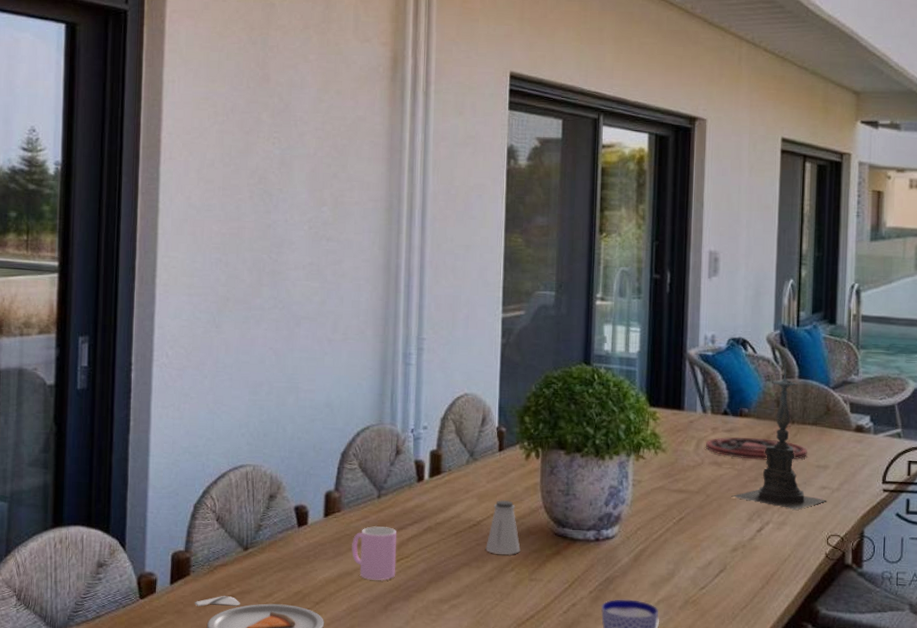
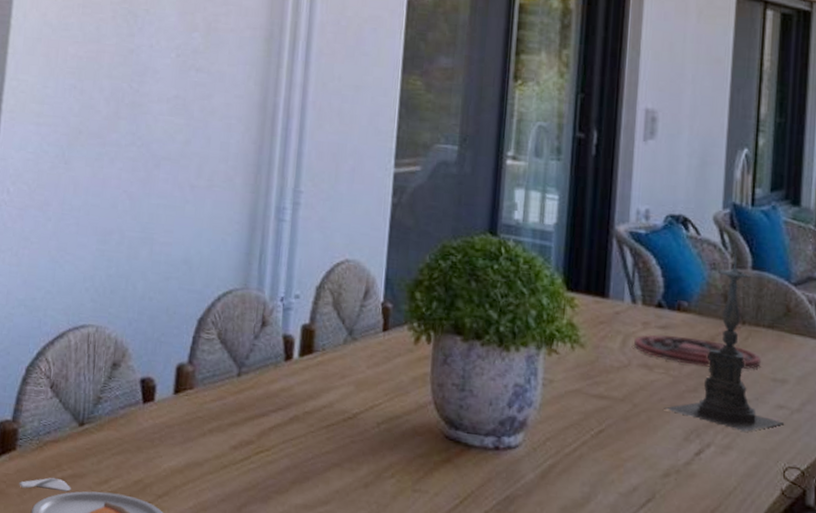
cup: present [351,525,397,581] -> none [203,409,258,477]
saltshaker: present [485,500,521,555] -> none [361,390,404,458]

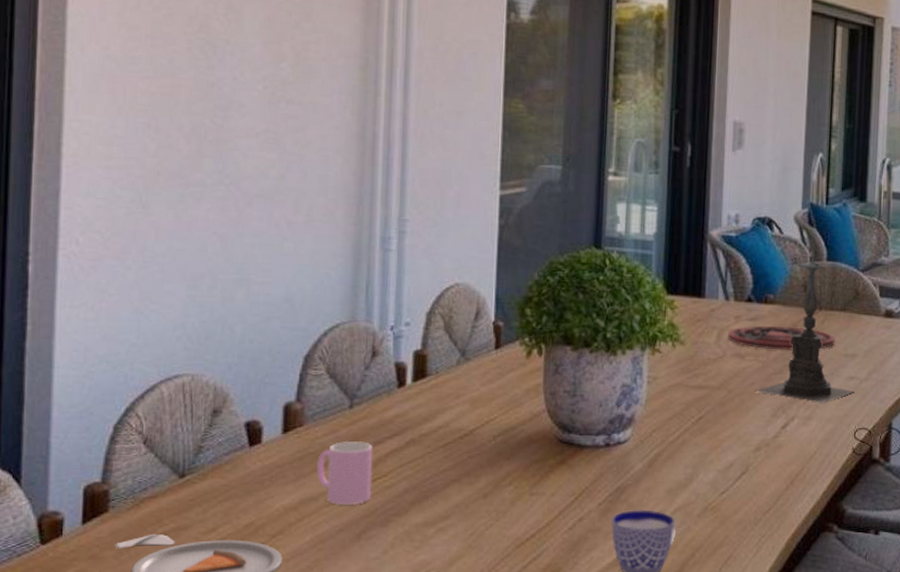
cup: none [203,409,258,477] -> present [316,440,373,506]

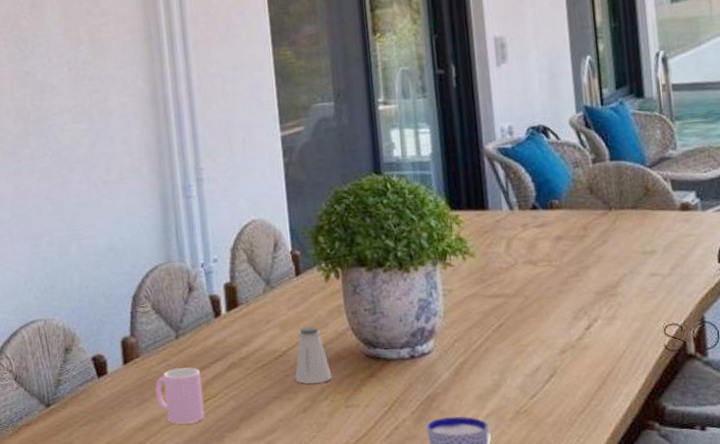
saltshaker: none [479,405,520,467] -> present [295,326,332,384]
plate: present [728,325,835,350] -> none [517,229,630,254]
candle holder: present [754,242,855,403] -> none [552,144,659,302]

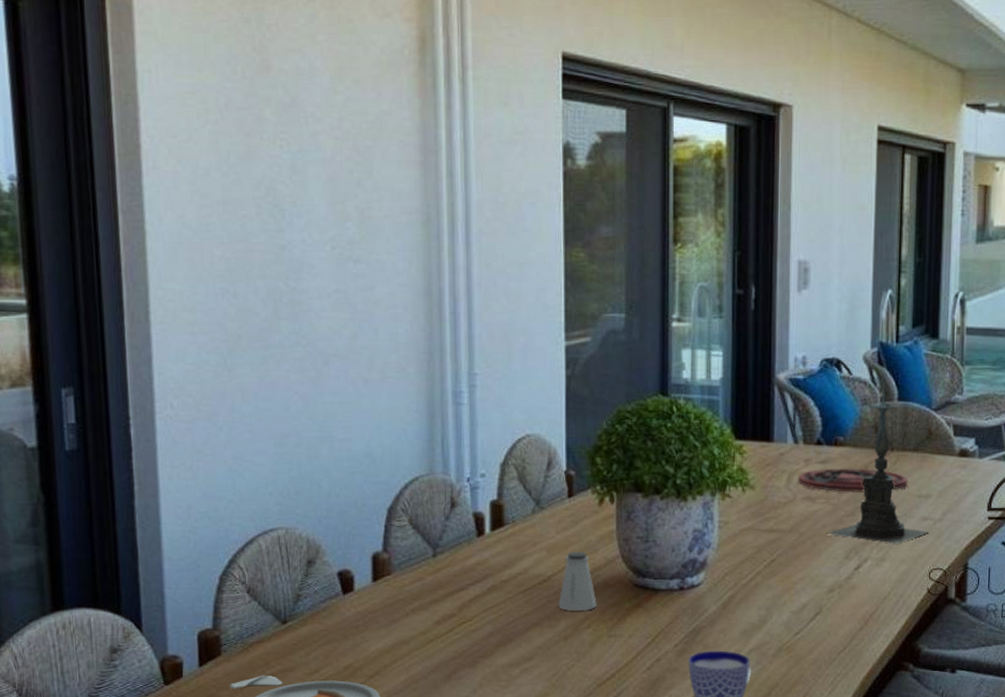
cup: present [154,367,205,425] -> none [405,587,459,648]
plate: none [517,229,630,254] -> present [798,468,908,492]
candle holder: none [552,144,659,302] -> present [826,382,929,544]

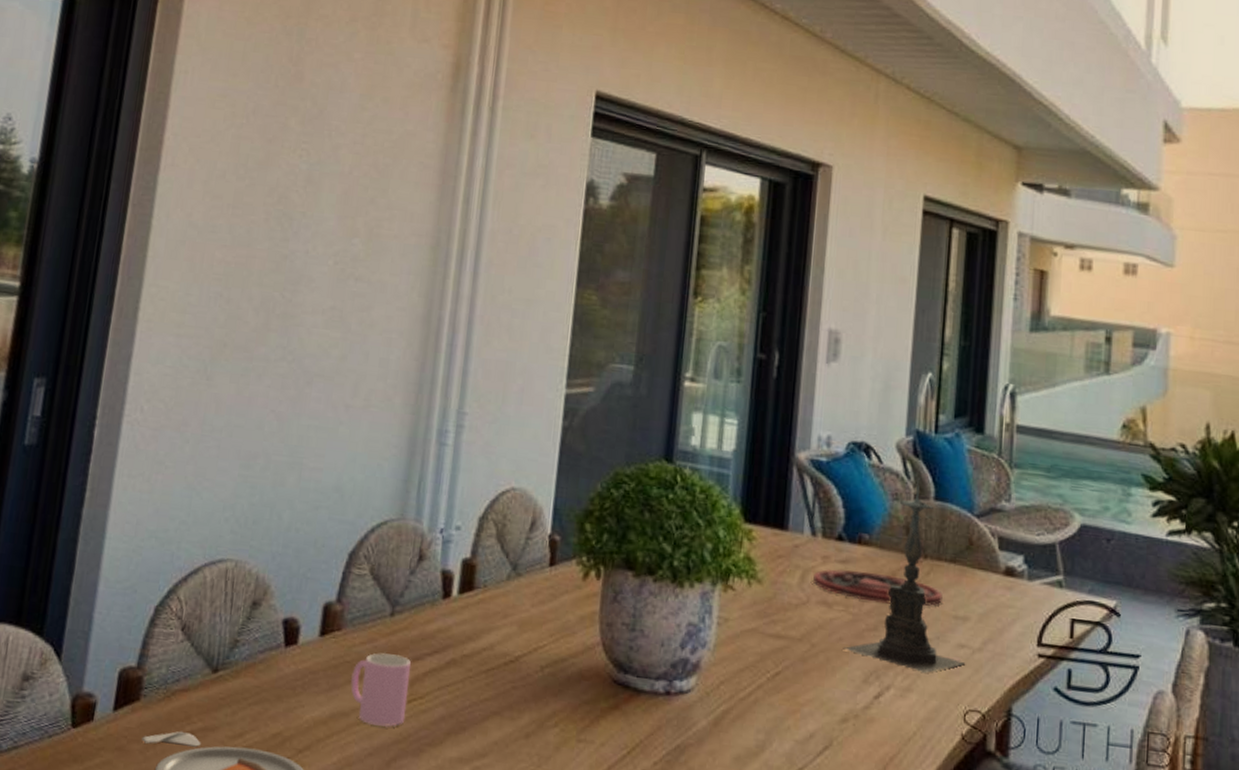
cup: none [405,587,459,648] -> present [350,652,411,728]
saltshaker: present [558,551,597,611] -> none [523,630,568,705]

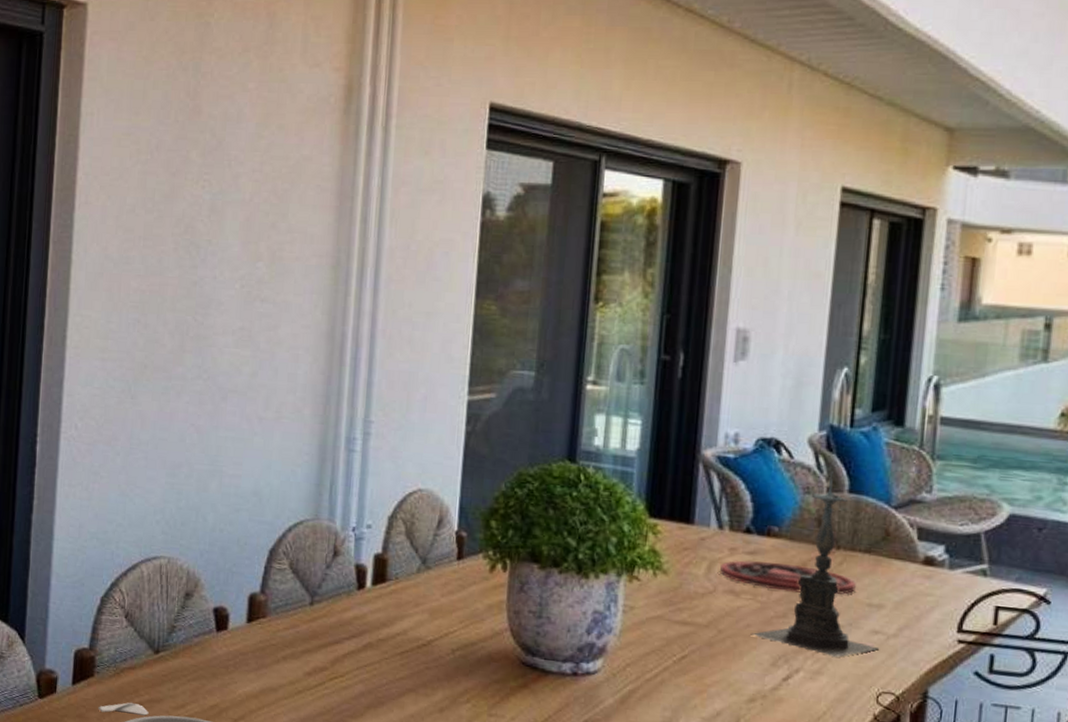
cup: present [350,652,411,728] -> none [277,636,331,702]

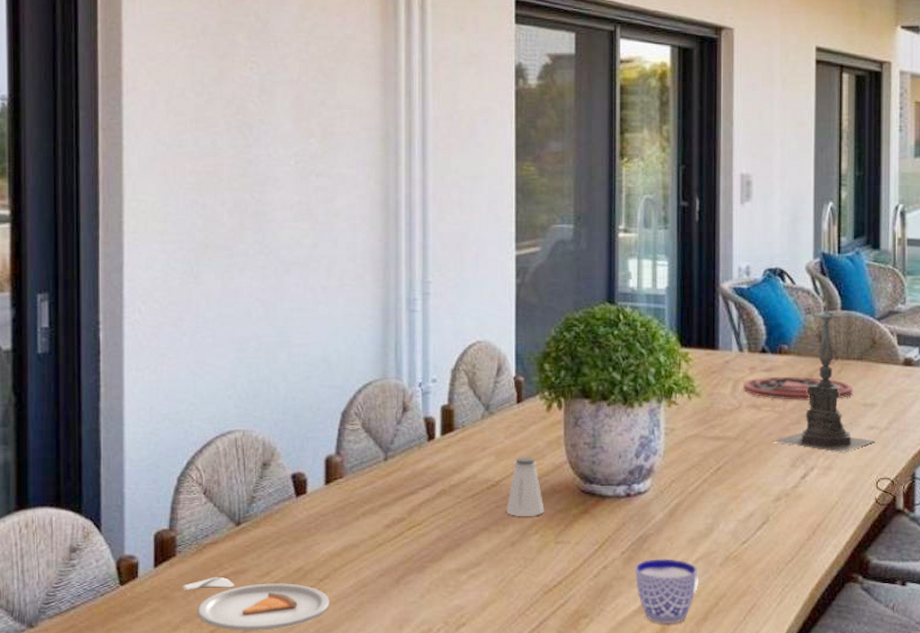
saltshaker: none [436,617,479,684] -> present [506,457,544,516]

